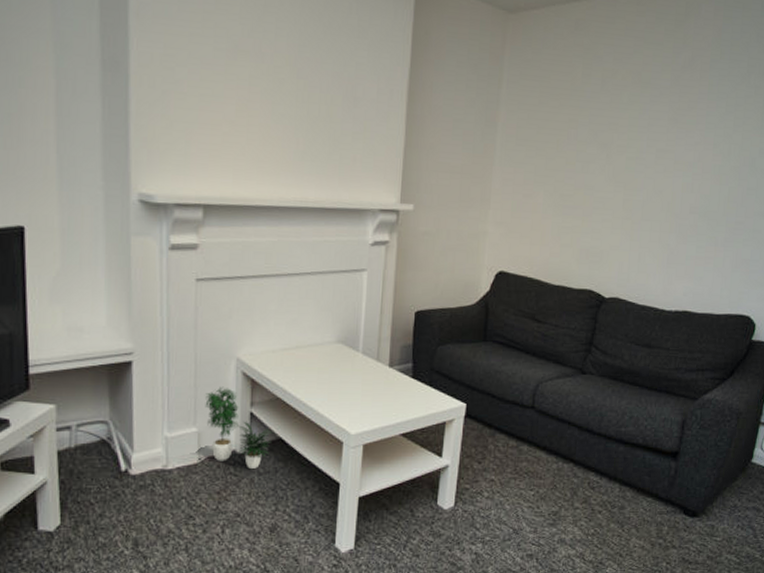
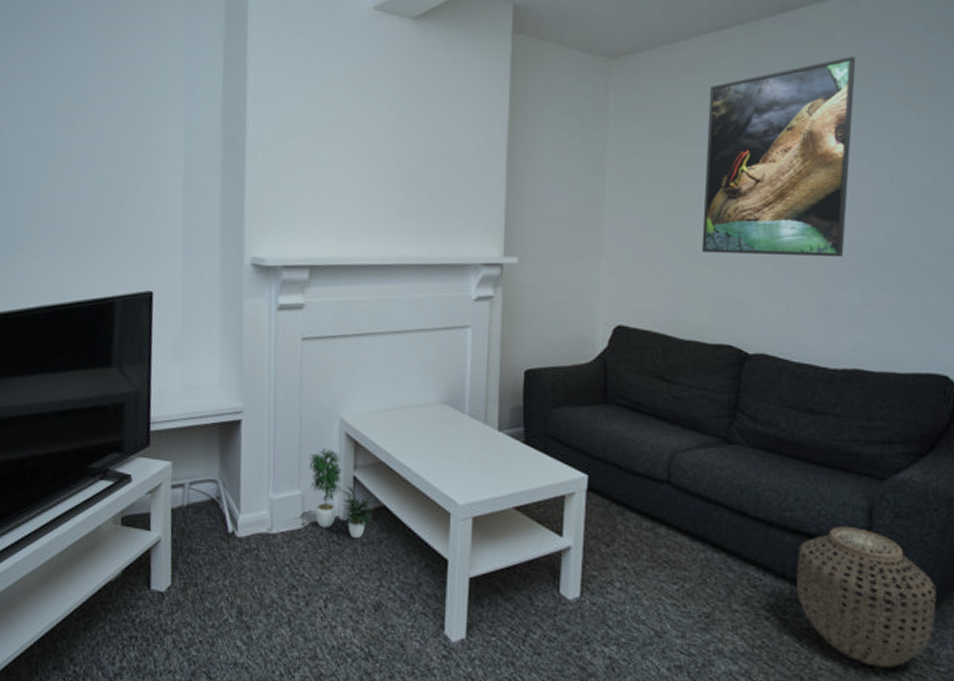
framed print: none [575,34,714,216] -> present [702,56,856,258]
woven basket: none [624,437,722,542] -> present [796,526,936,668]

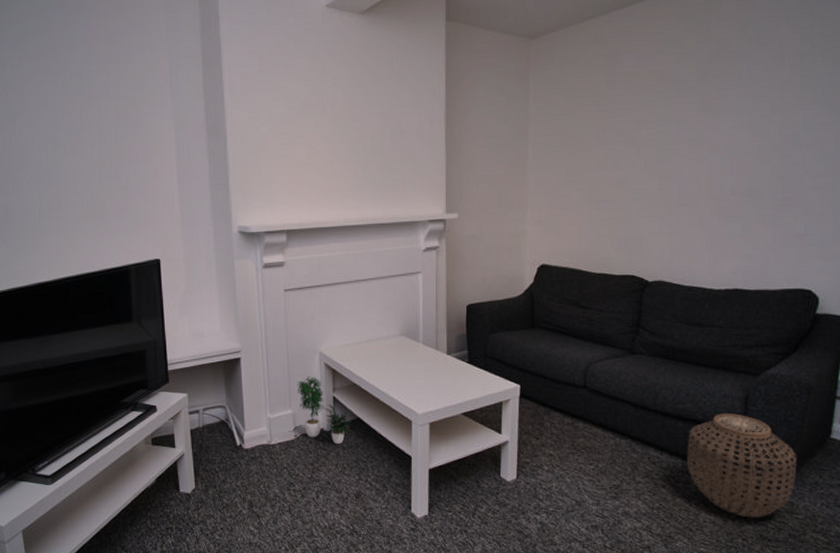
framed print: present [702,56,856,258] -> none [609,24,739,200]

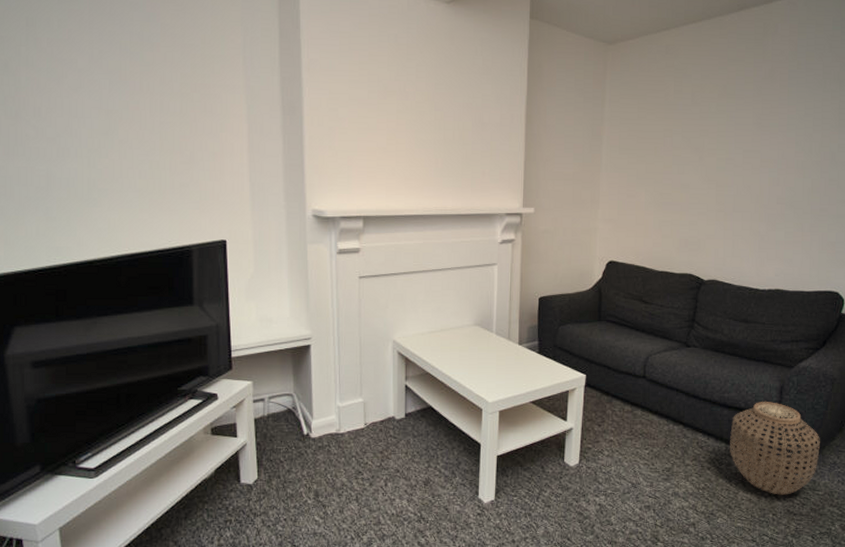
potted plant: present [297,376,352,444] -> none [369,364,423,432]

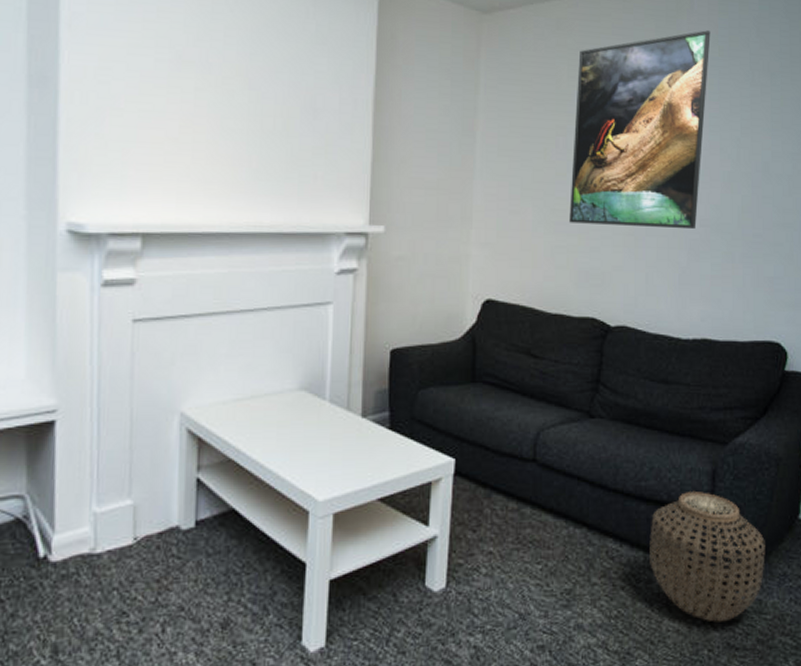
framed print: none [674,49,791,207] -> present [569,30,711,230]

